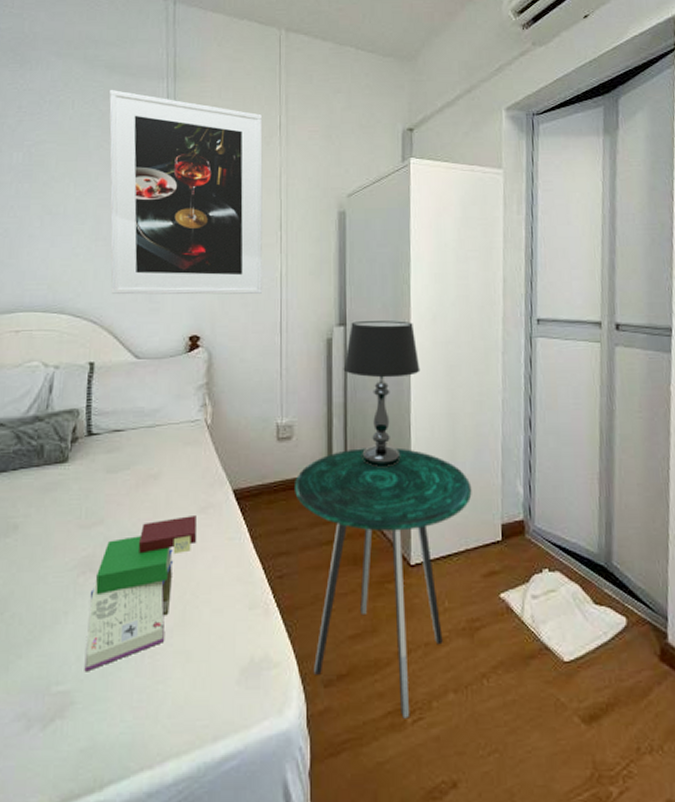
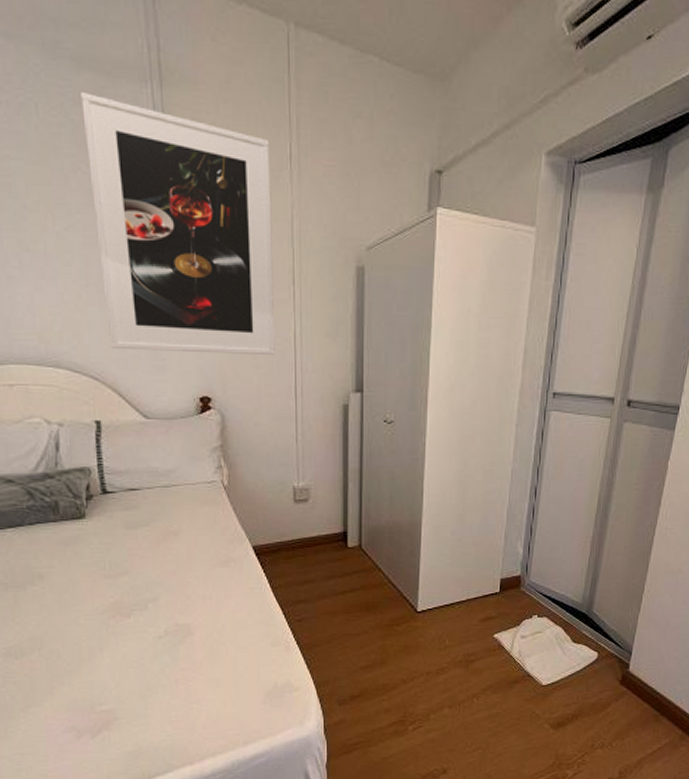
book: present [84,516,198,672] -> none [123,568,221,695]
side table: present [295,447,472,719] -> none [312,511,477,727]
table lamp: present [343,320,421,466] -> none [359,388,436,528]

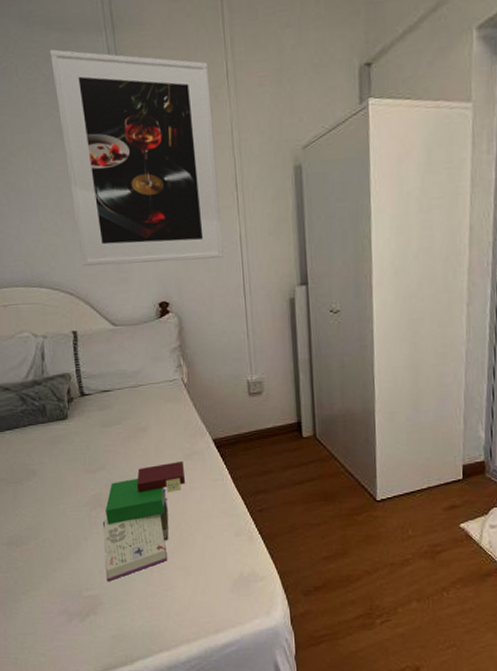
book: none [123,568,221,695] -> present [103,462,186,582]

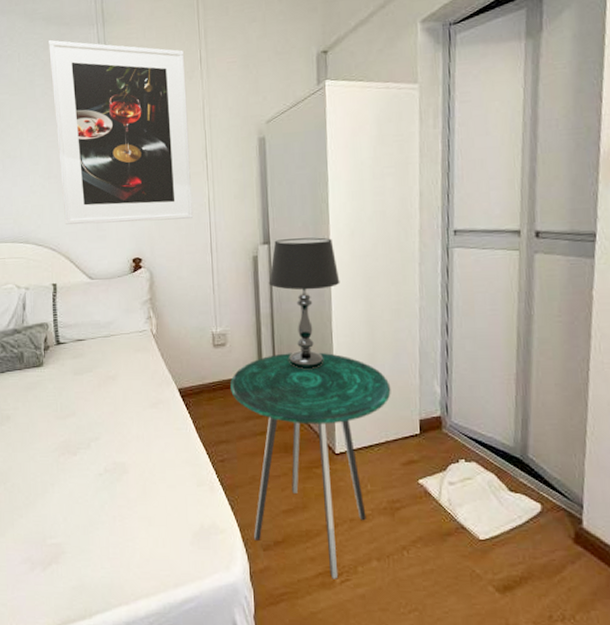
book: present [103,462,186,582] -> none [70,410,151,530]
side table: none [267,399,434,620] -> present [230,352,391,579]
table lamp: none [307,277,383,416] -> present [268,237,340,369]

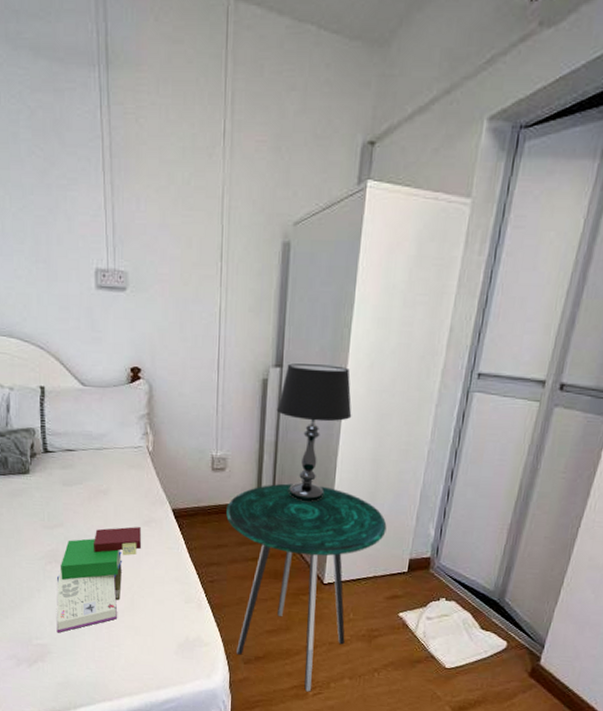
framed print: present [49,40,193,225] -> none [37,80,205,330]
book: none [70,410,151,530] -> present [56,527,142,633]

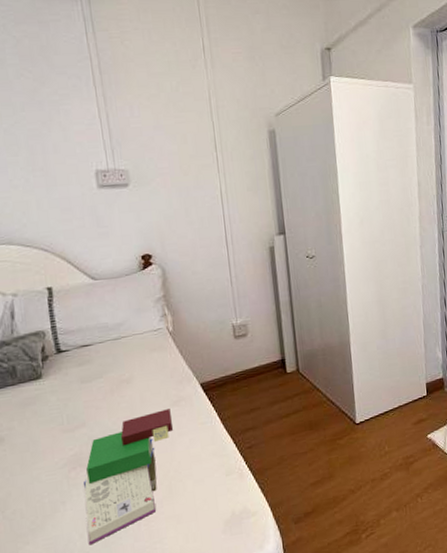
side table: present [226,483,387,692] -> none [253,333,402,536]
table lamp: present [276,363,352,502] -> none [286,226,353,351]

